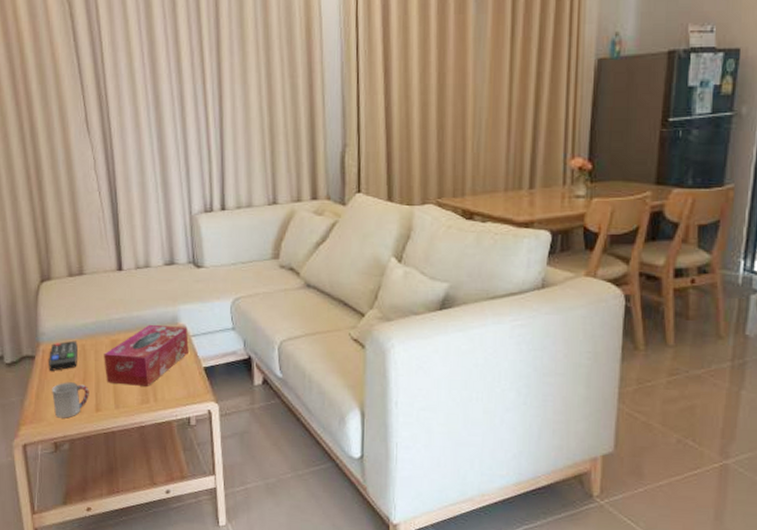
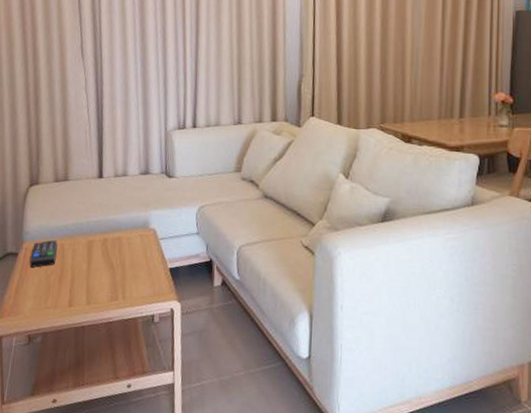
cup: present [52,382,89,419] -> none [30,278,65,313]
tissue box: present [104,324,189,386] -> none [80,227,157,285]

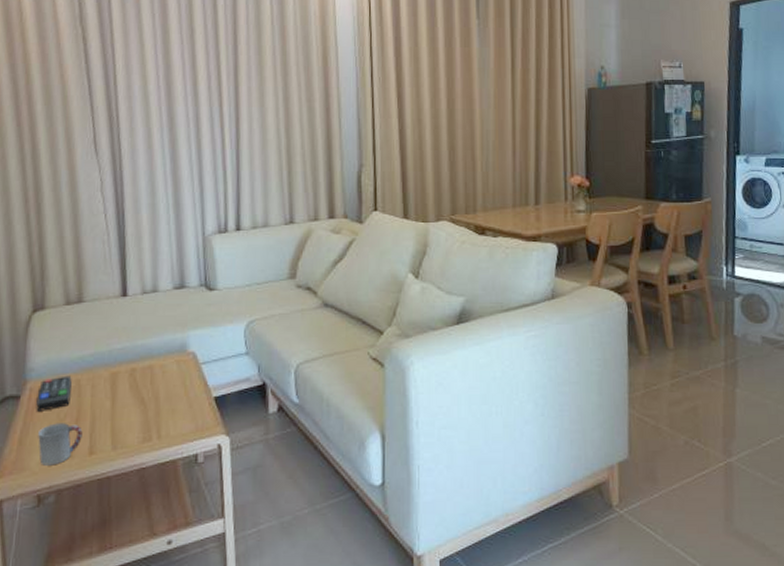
cup: none [30,278,65,313] -> present [38,423,83,466]

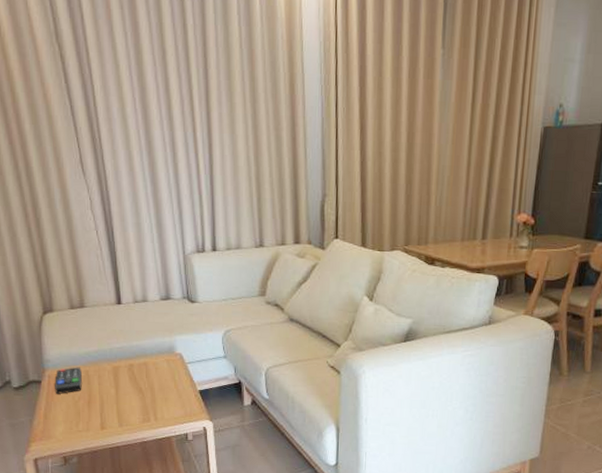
cup: present [38,423,83,466] -> none [59,404,94,436]

